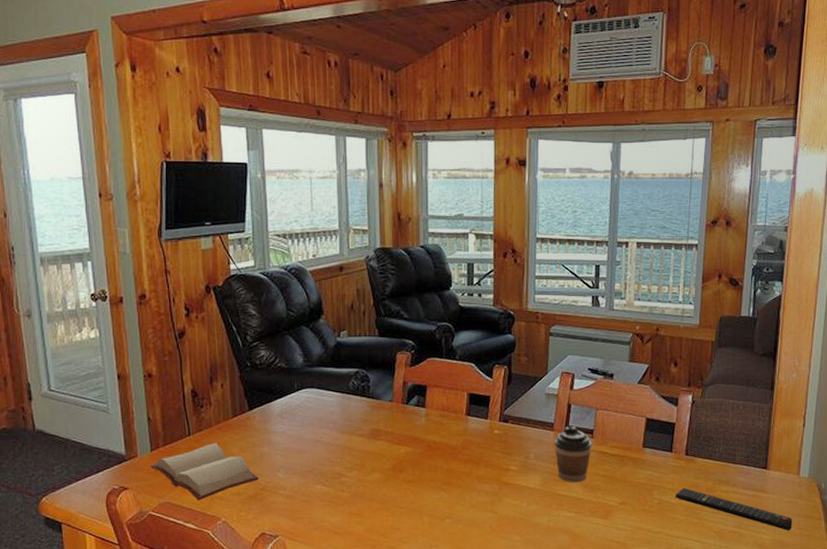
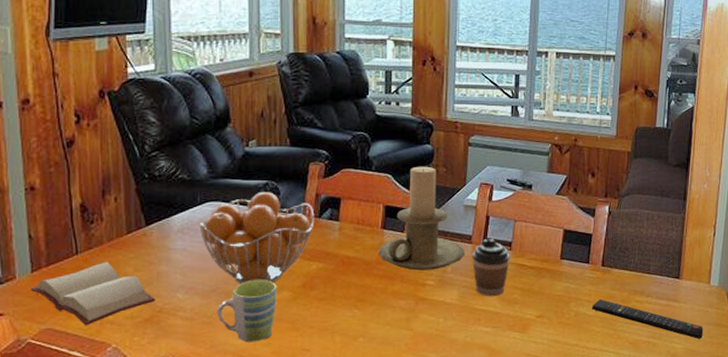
fruit basket: none [297,380,403,466] -> present [199,192,315,285]
mug: none [314,461,369,520] -> present [217,279,277,343]
candle holder: none [463,355,548,456] -> present [378,166,465,271]

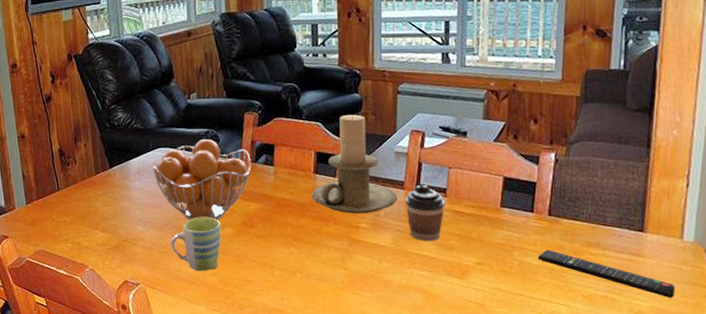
hardback book: present [30,261,155,326] -> none [26,197,120,250]

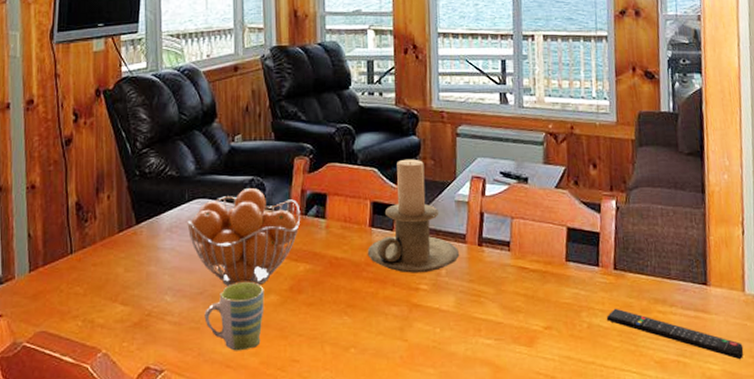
coffee cup: present [405,185,445,242] -> none [468,238,509,304]

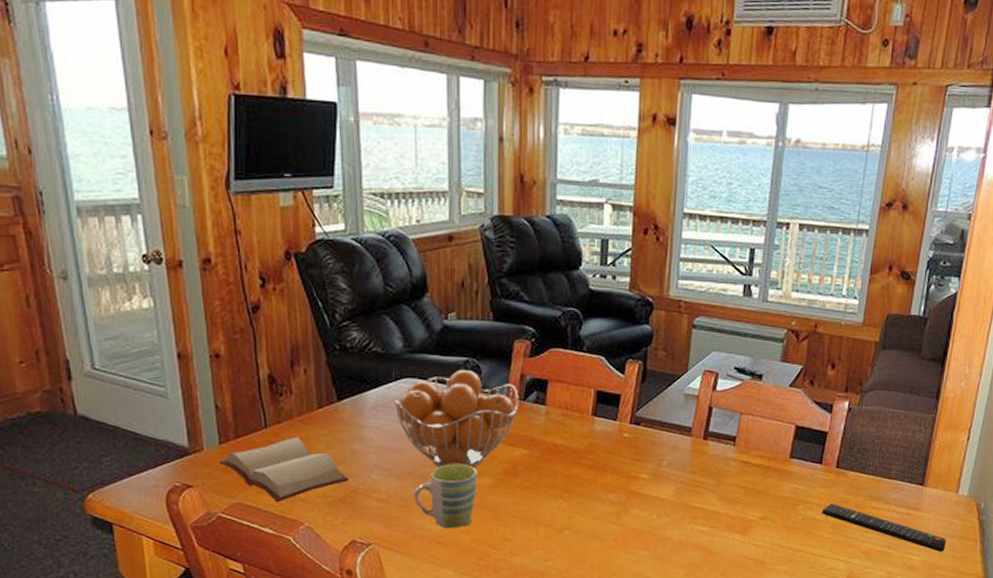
hardback book: none [27,261,144,330] -> present [218,436,348,503]
candle holder: present [367,159,460,273] -> none [587,348,684,463]

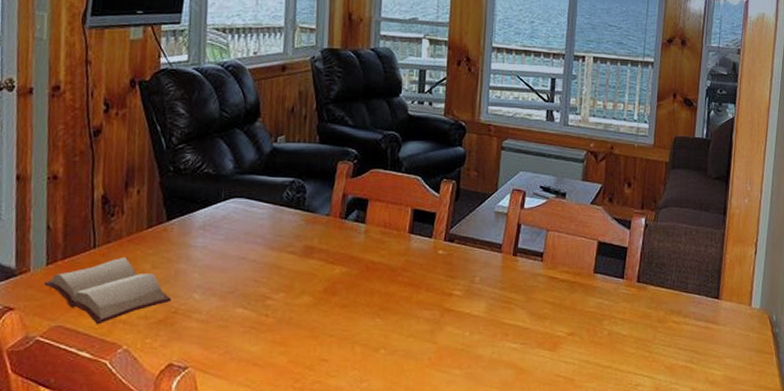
fruit basket: present [394,370,519,468] -> none [221,190,341,287]
mug: present [413,463,478,529] -> none [234,282,298,350]
remote control: present [821,503,947,553] -> none [625,317,744,367]

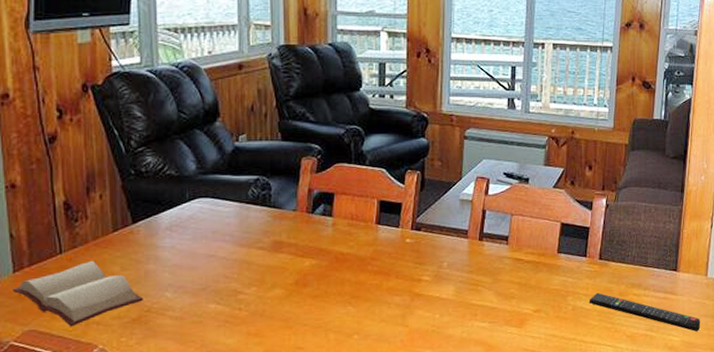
remote control: none [625,317,744,367] -> present [589,292,701,332]

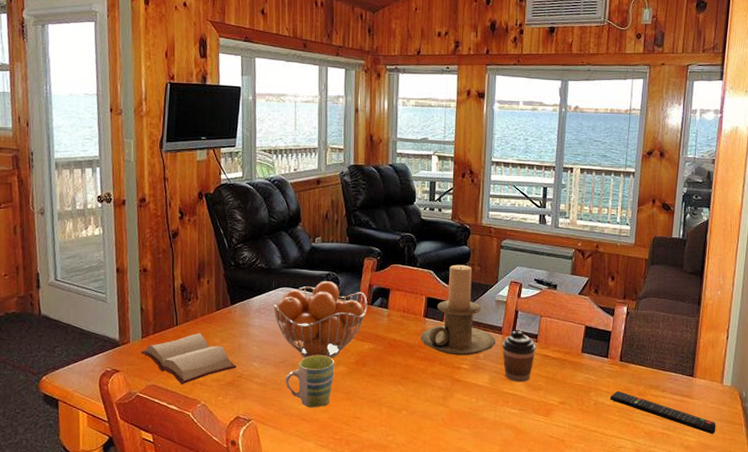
fruit basket: none [188,188,307,283] -> present [273,281,368,359]
mug: none [207,276,269,342] -> present [285,354,335,408]
candle holder: none [373,160,462,266] -> present [420,264,496,356]
coffee cup: none [469,233,507,292] -> present [502,331,536,383]

